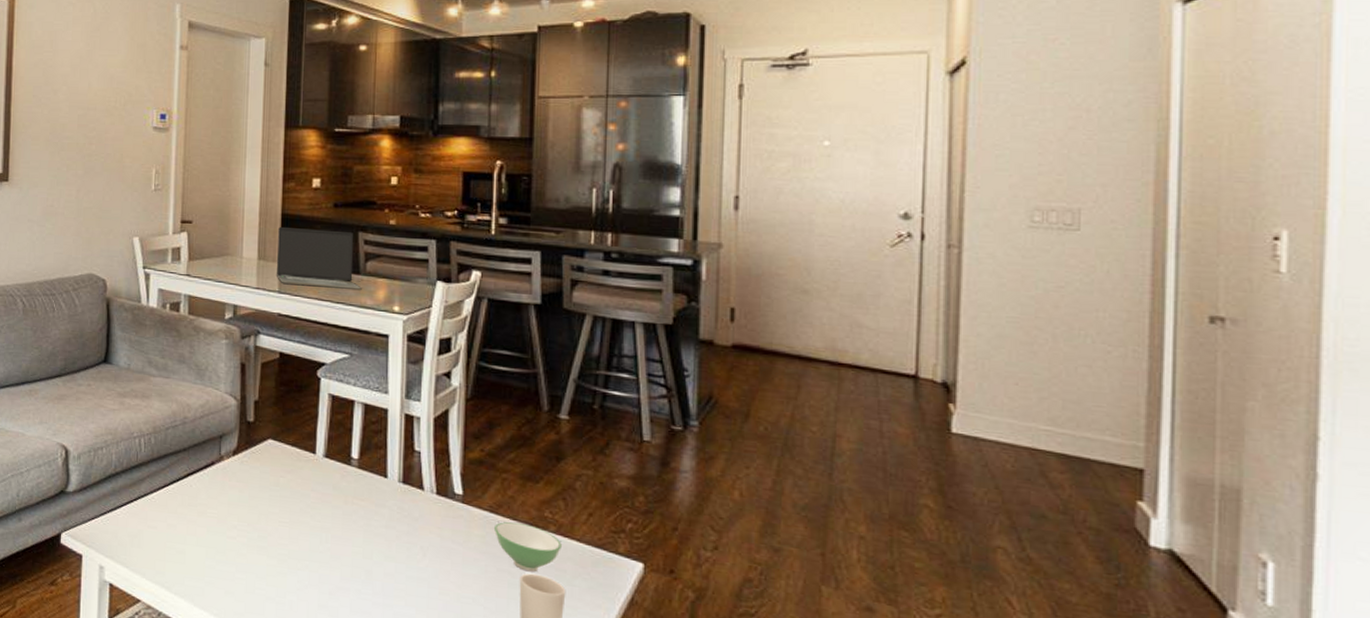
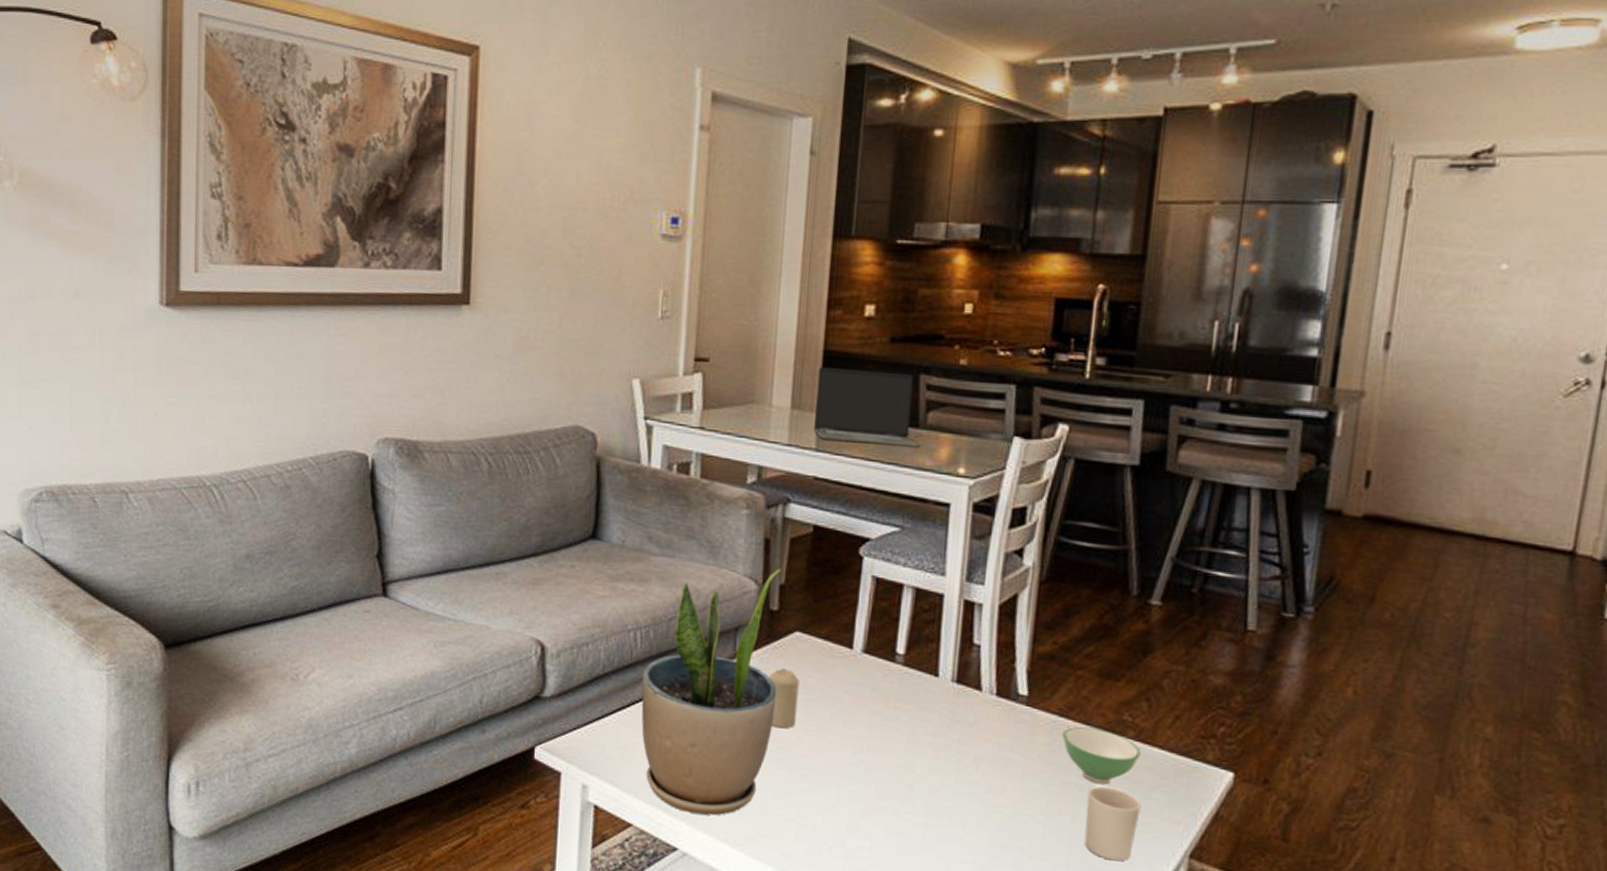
potted plant: none [146,387,255,594] -> present [641,569,781,816]
candle: none [248,469,273,520] -> present [768,667,800,728]

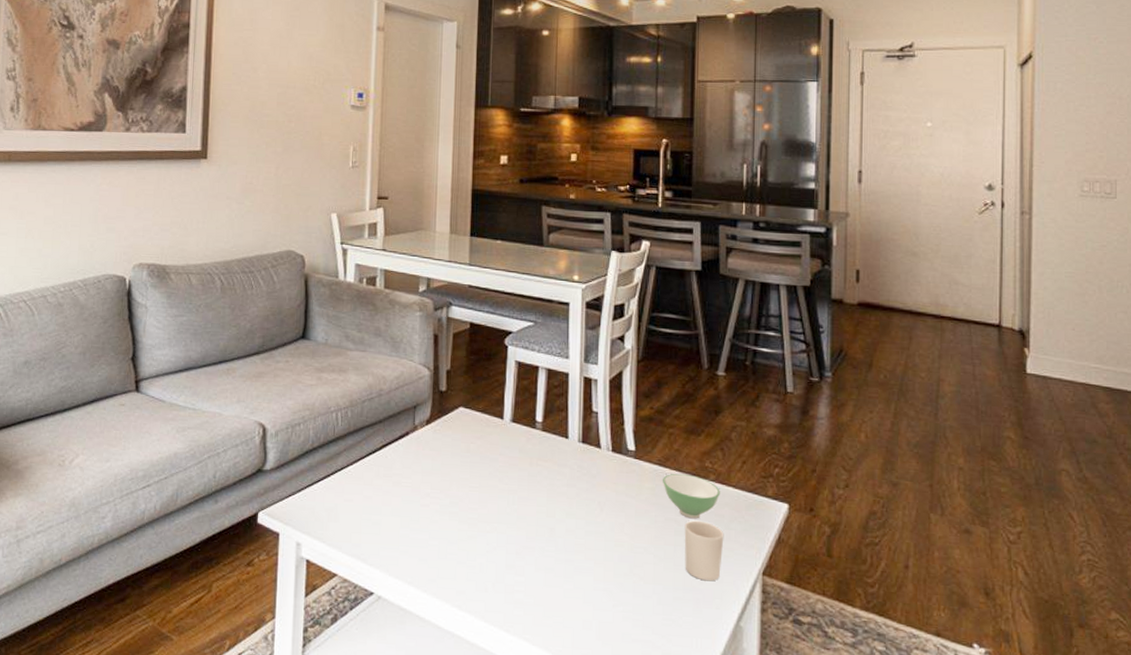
potted plant: present [641,569,781,816] -> none [342,358,447,563]
candle: present [768,667,800,728] -> none [440,437,464,487]
laptop: present [814,367,920,449] -> none [467,202,545,262]

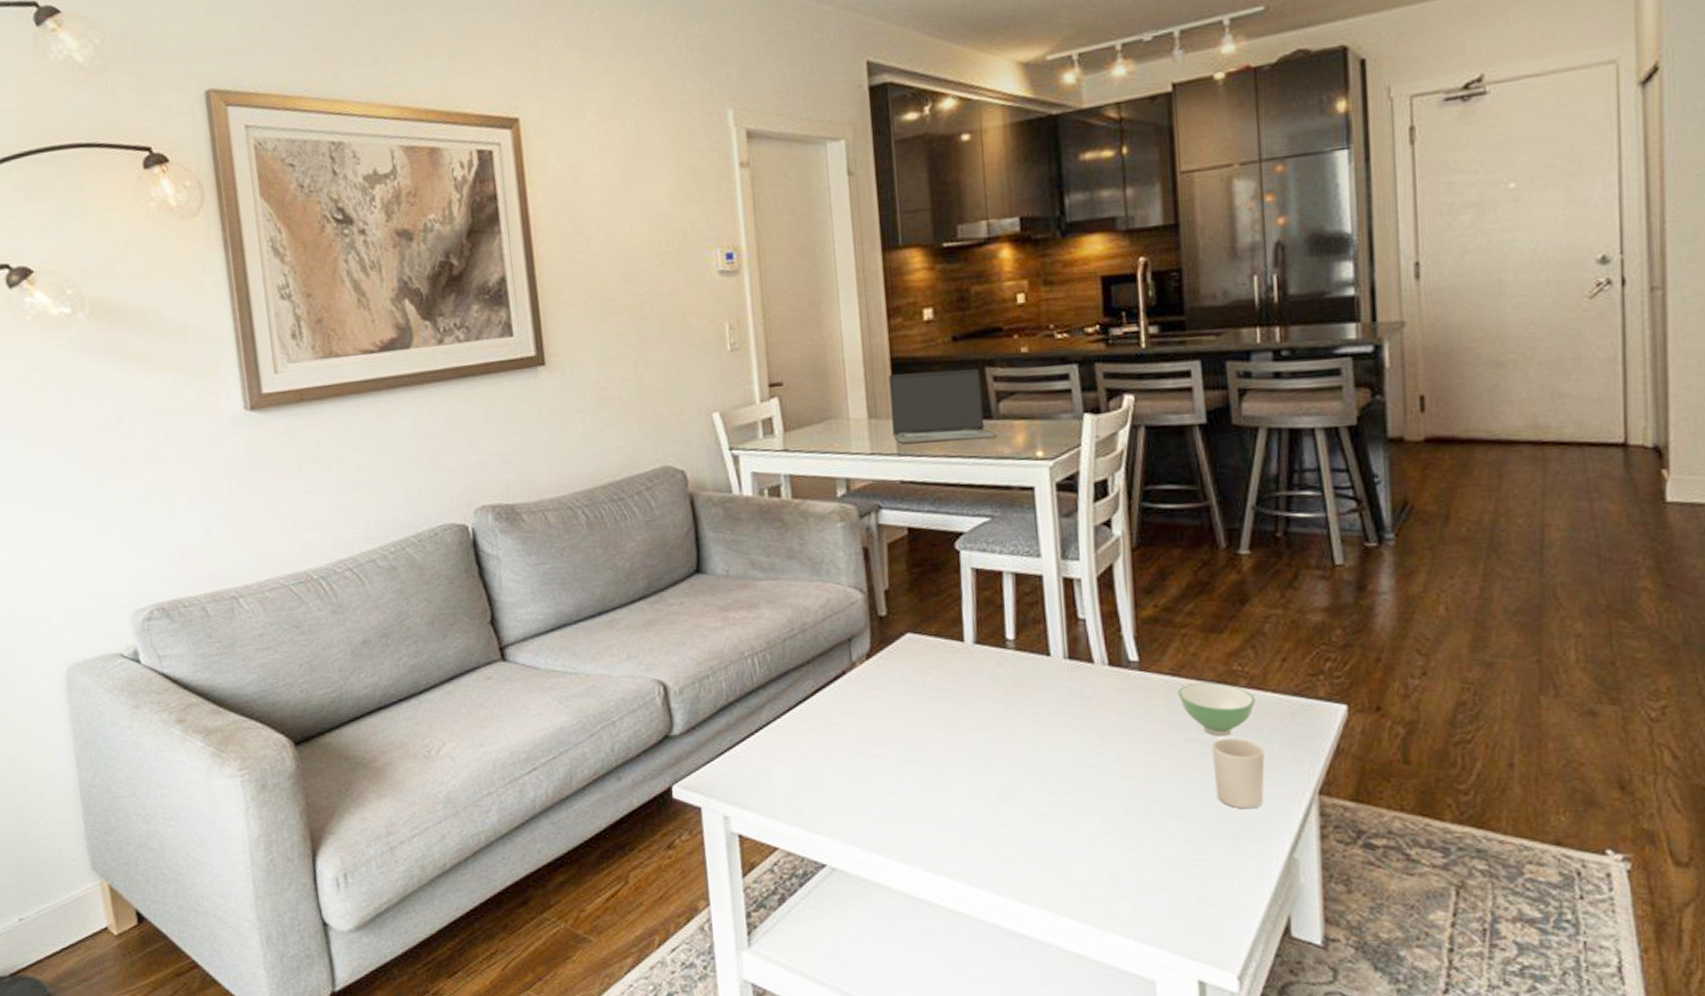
laptop: none [467,202,545,262] -> present [889,369,997,444]

